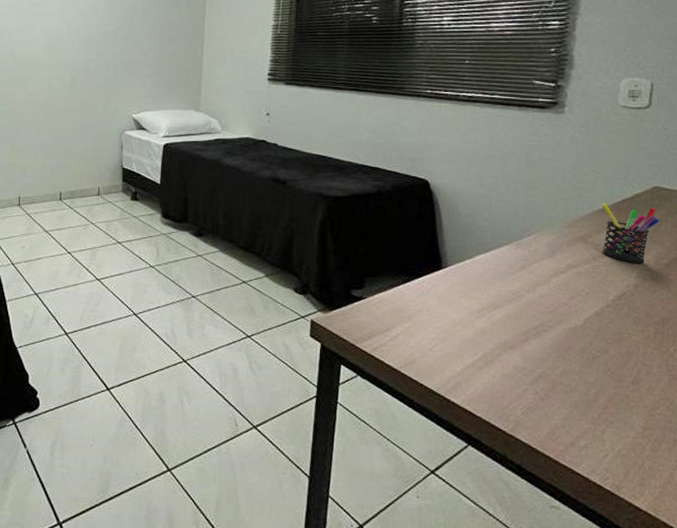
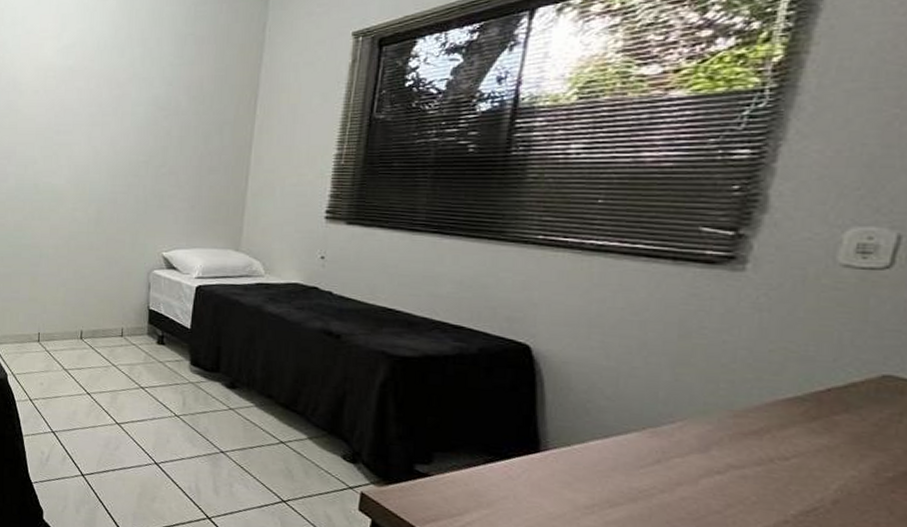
pen holder: present [601,203,660,263] -> none [784,390,888,474]

